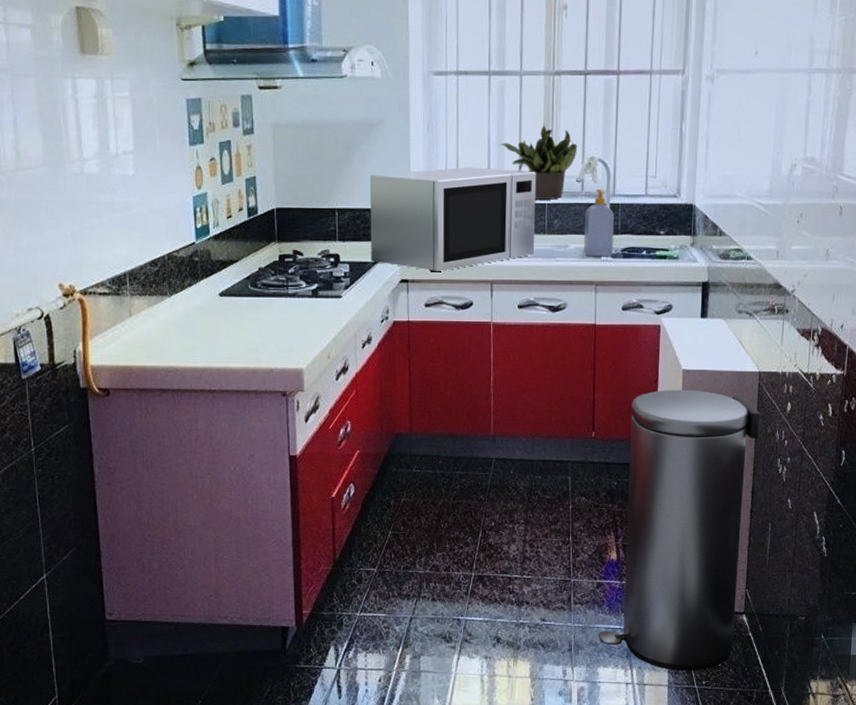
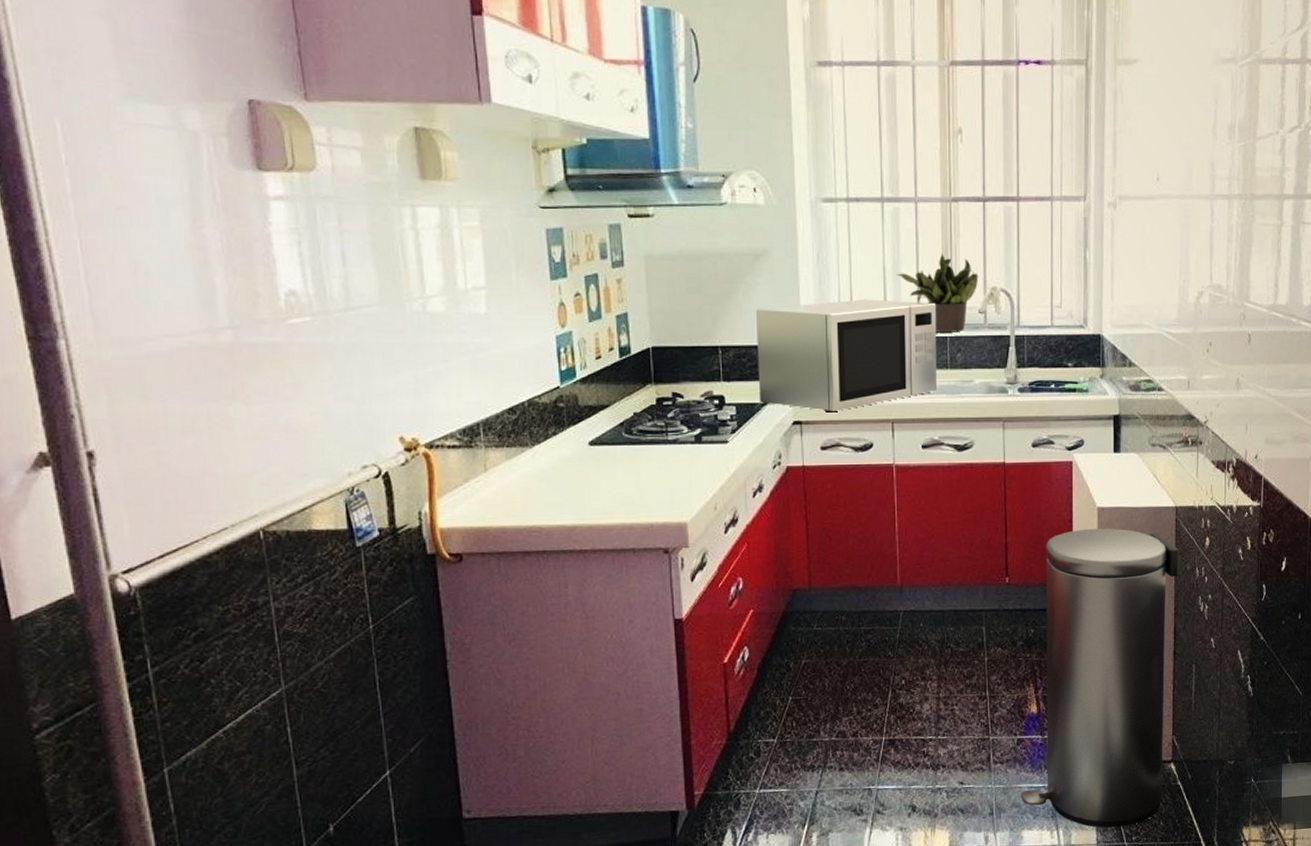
soap bottle: present [583,189,614,257] -> none [988,320,1020,392]

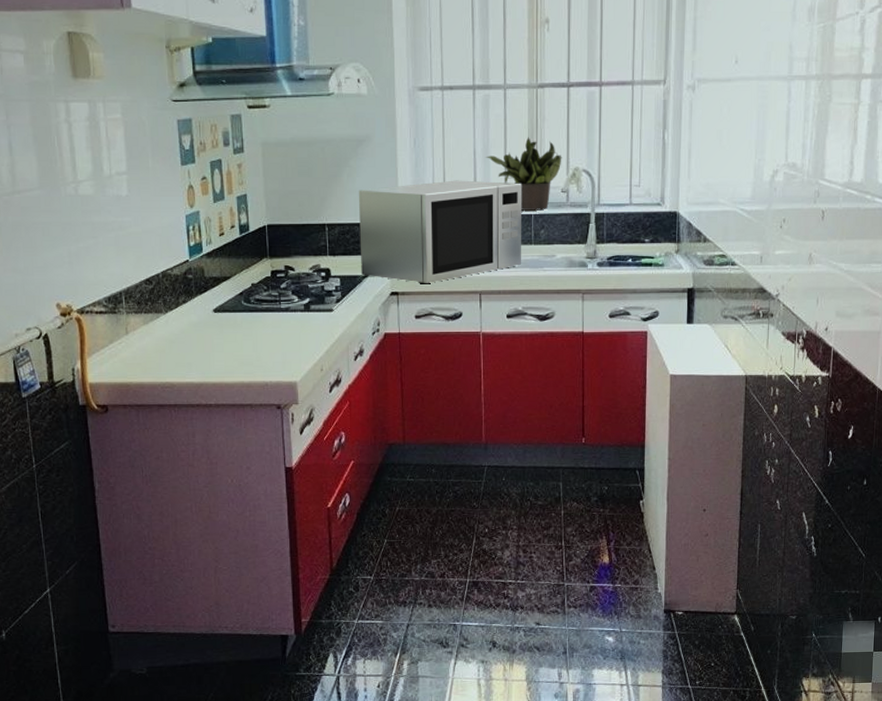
pedal bin: present [1020,528,1179,828] -> none [592,394,748,671]

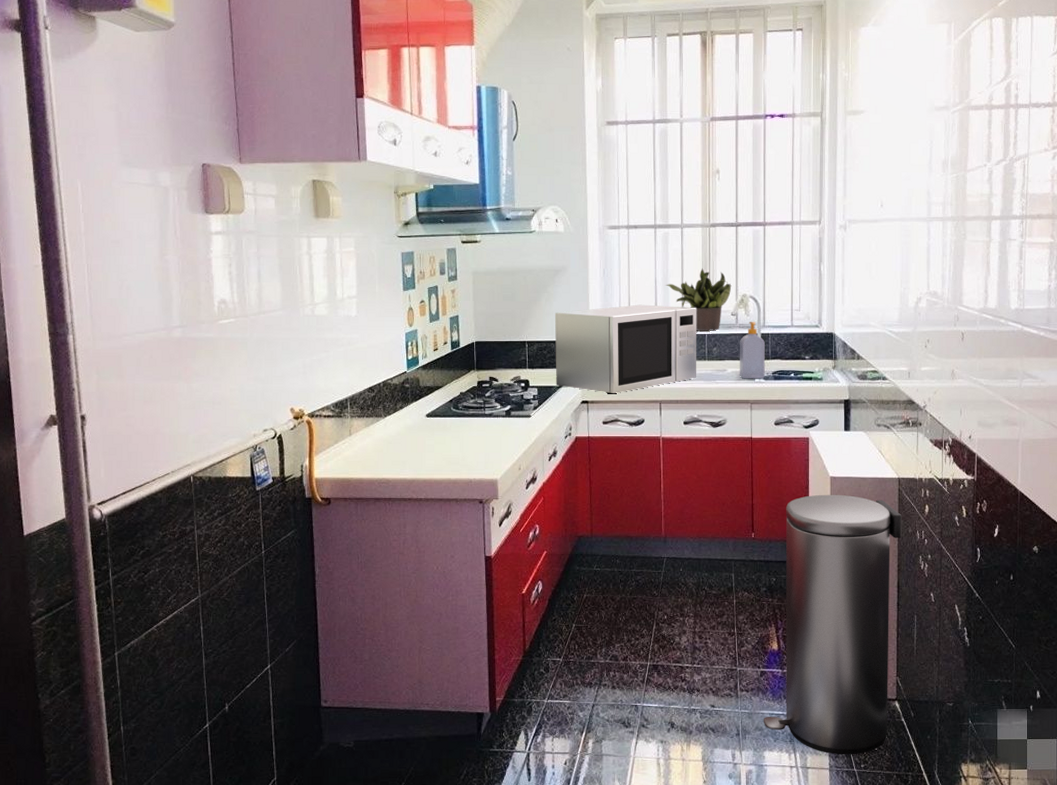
soap bottle: none [569,198,599,266] -> present [739,321,765,379]
pedal bin: none [592,394,748,671] -> present [763,494,902,754]

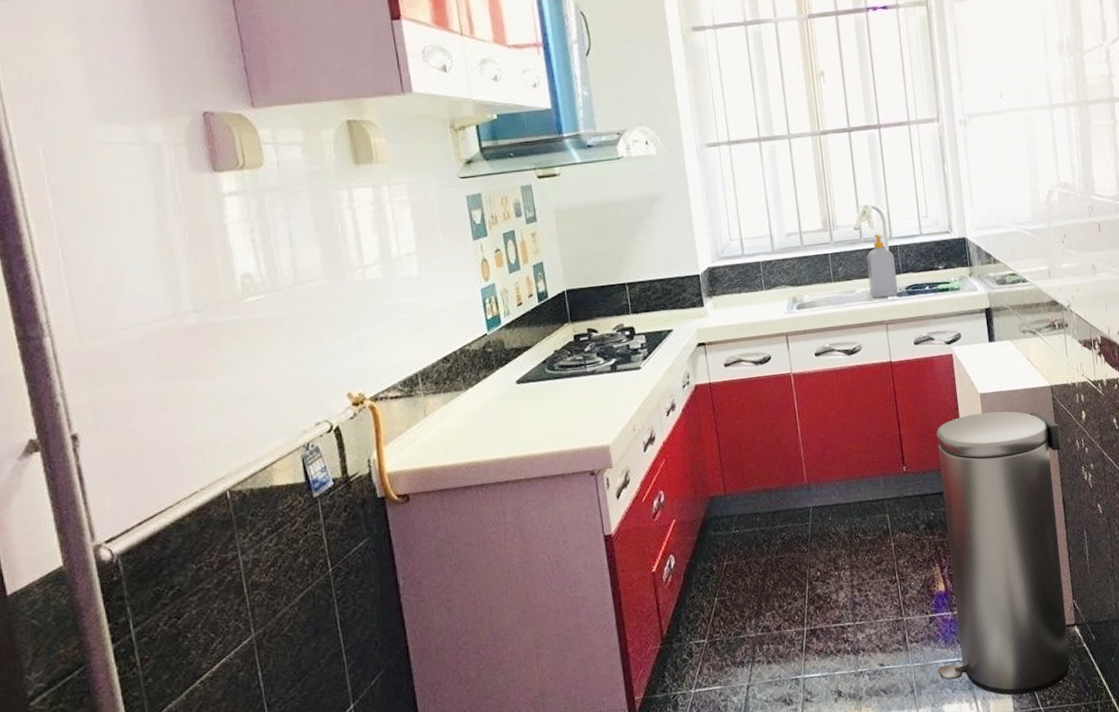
microwave: present [554,304,696,394] -> none [655,225,823,332]
potted plant: present [665,268,732,331] -> none [778,181,851,251]

